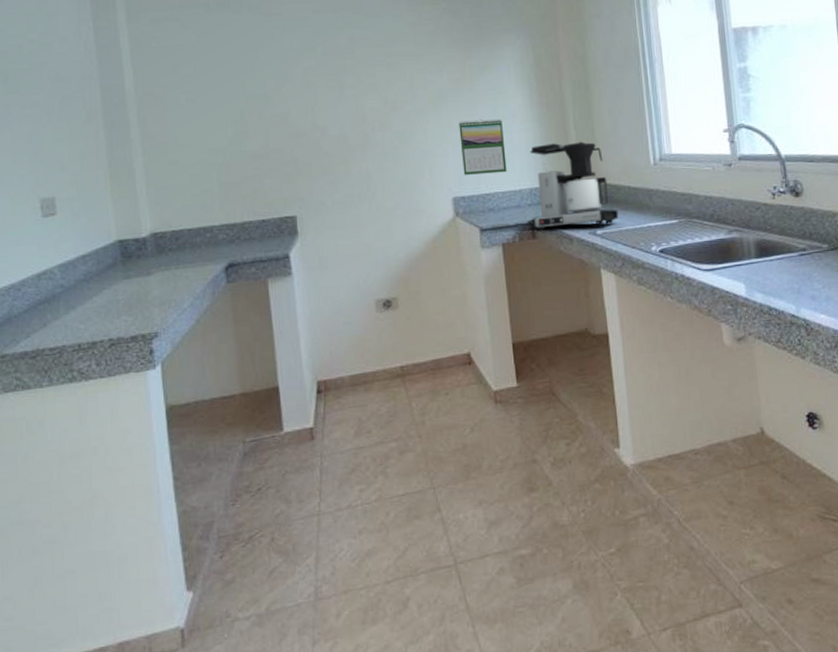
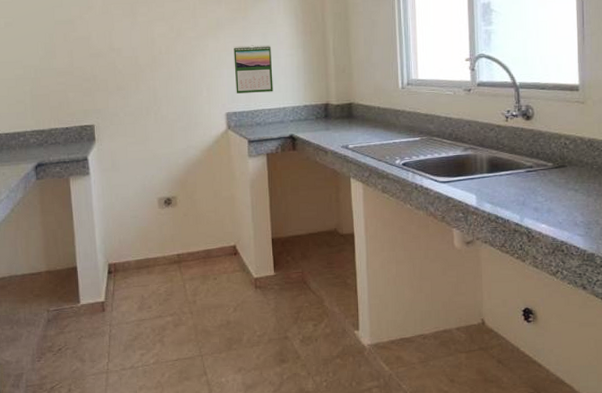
coffee maker: present [529,141,619,231] -> none [292,67,368,144]

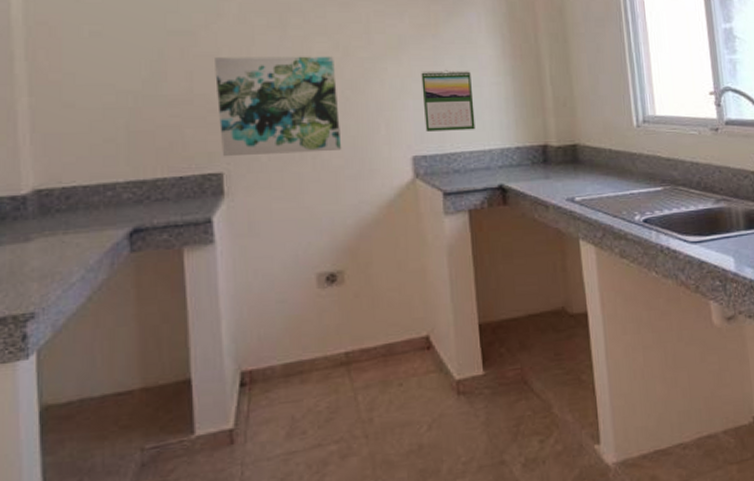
wall art: none [87,36,176,113] -> present [215,56,342,157]

